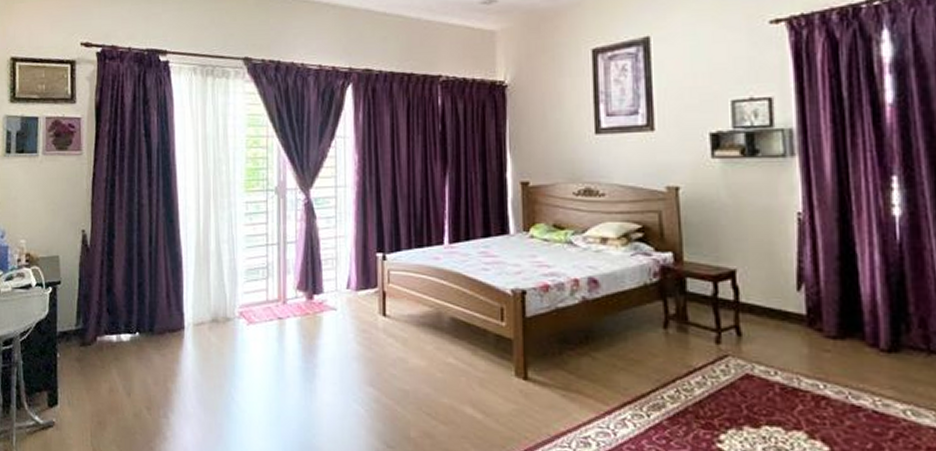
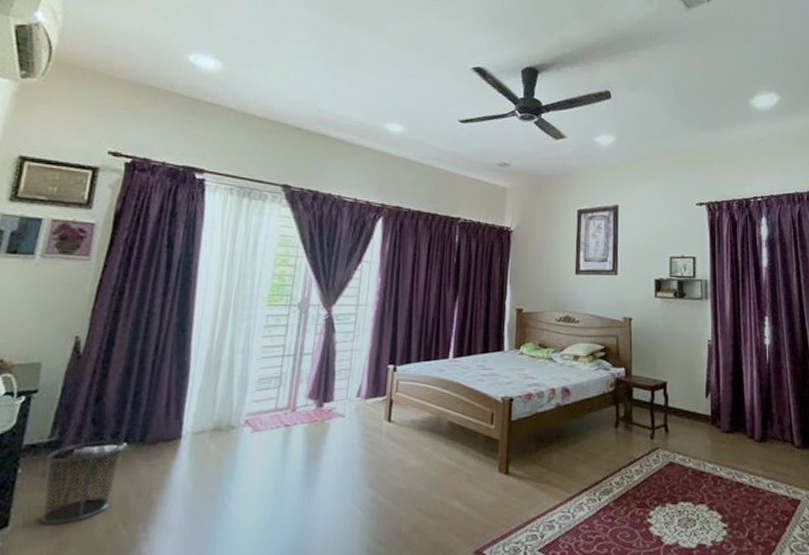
waste bin: none [76,329,138,406] -> present [41,440,126,525]

